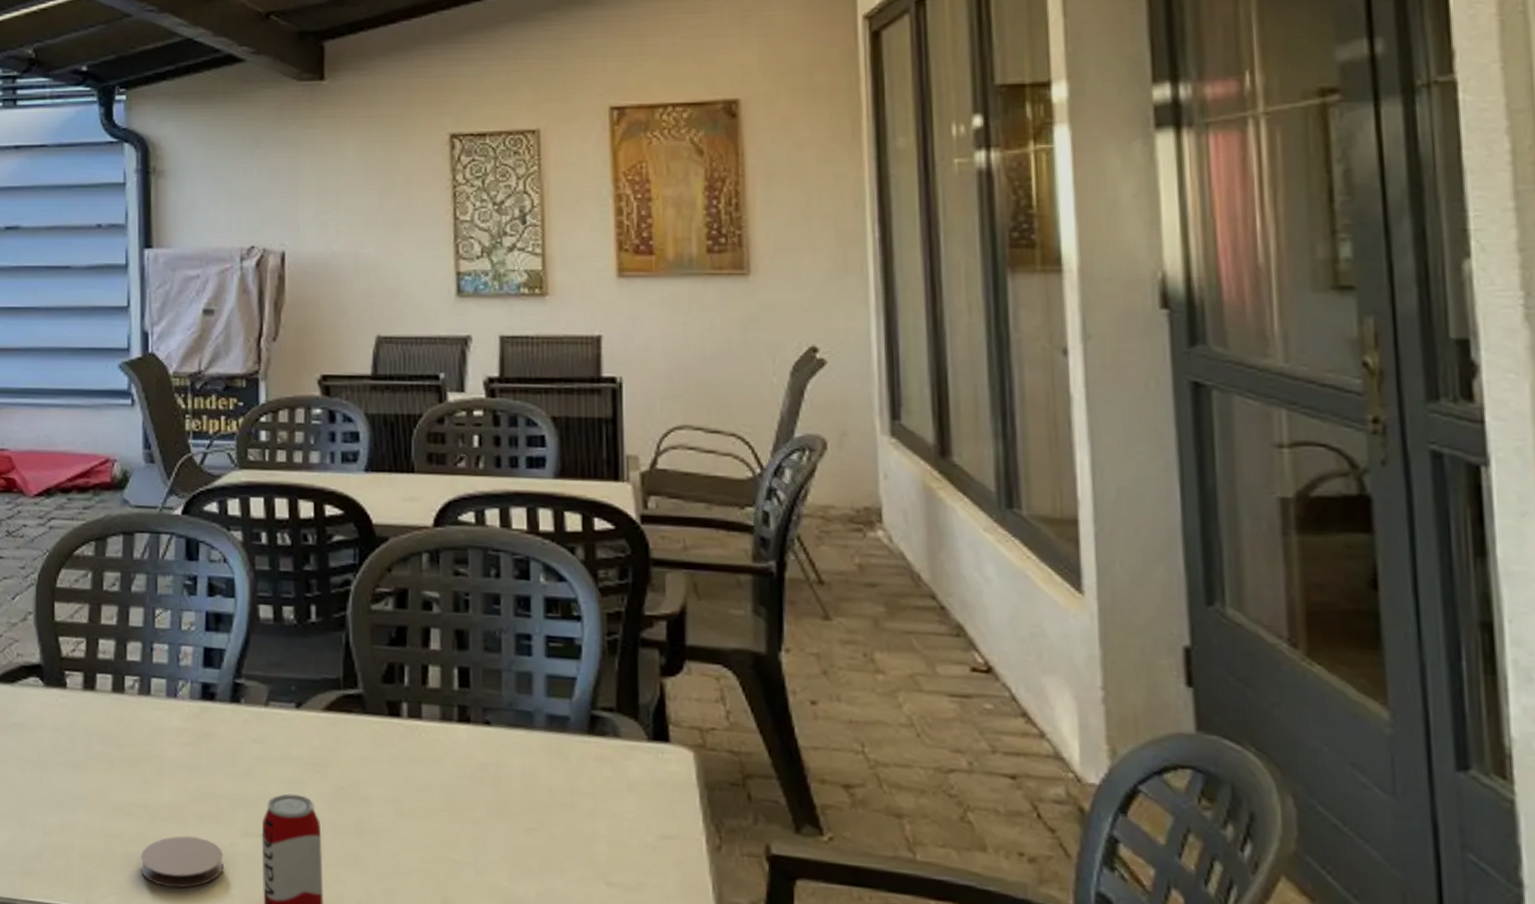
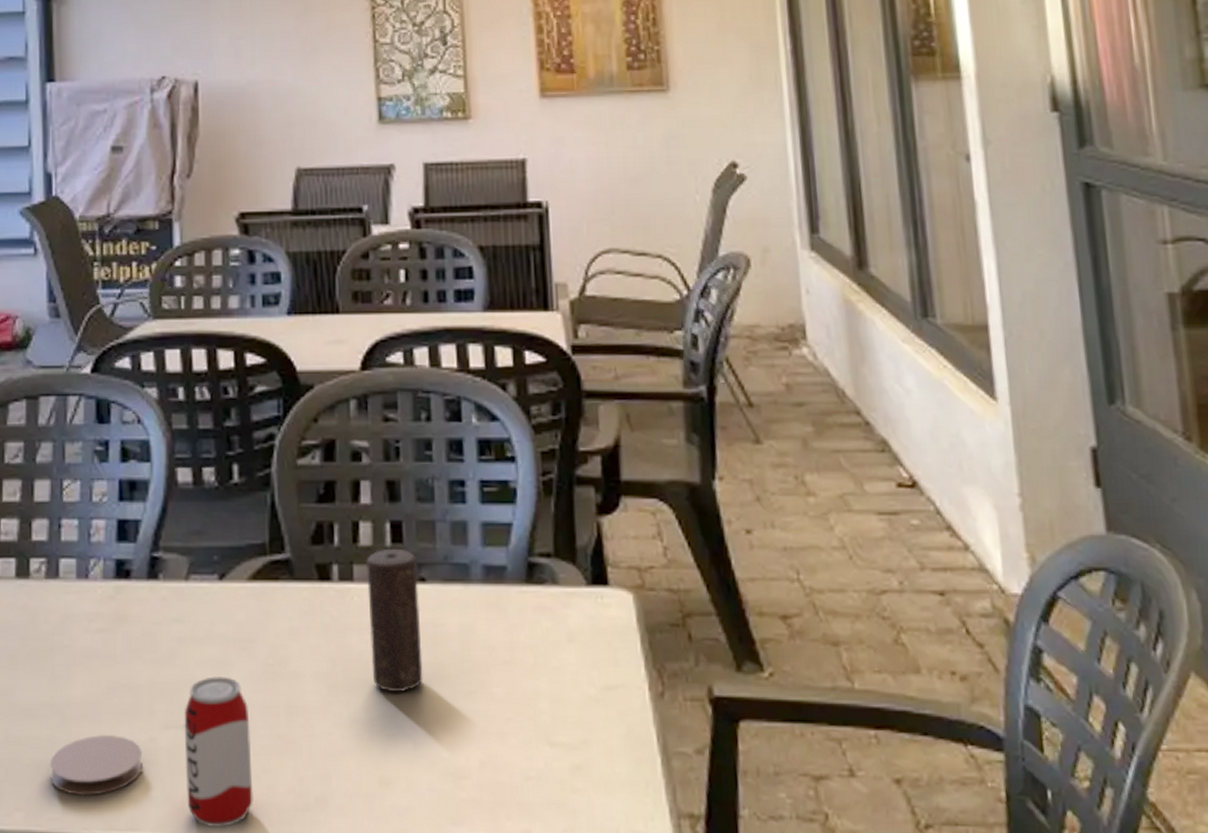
candle: none [433,692,486,823] -> present [365,548,423,692]

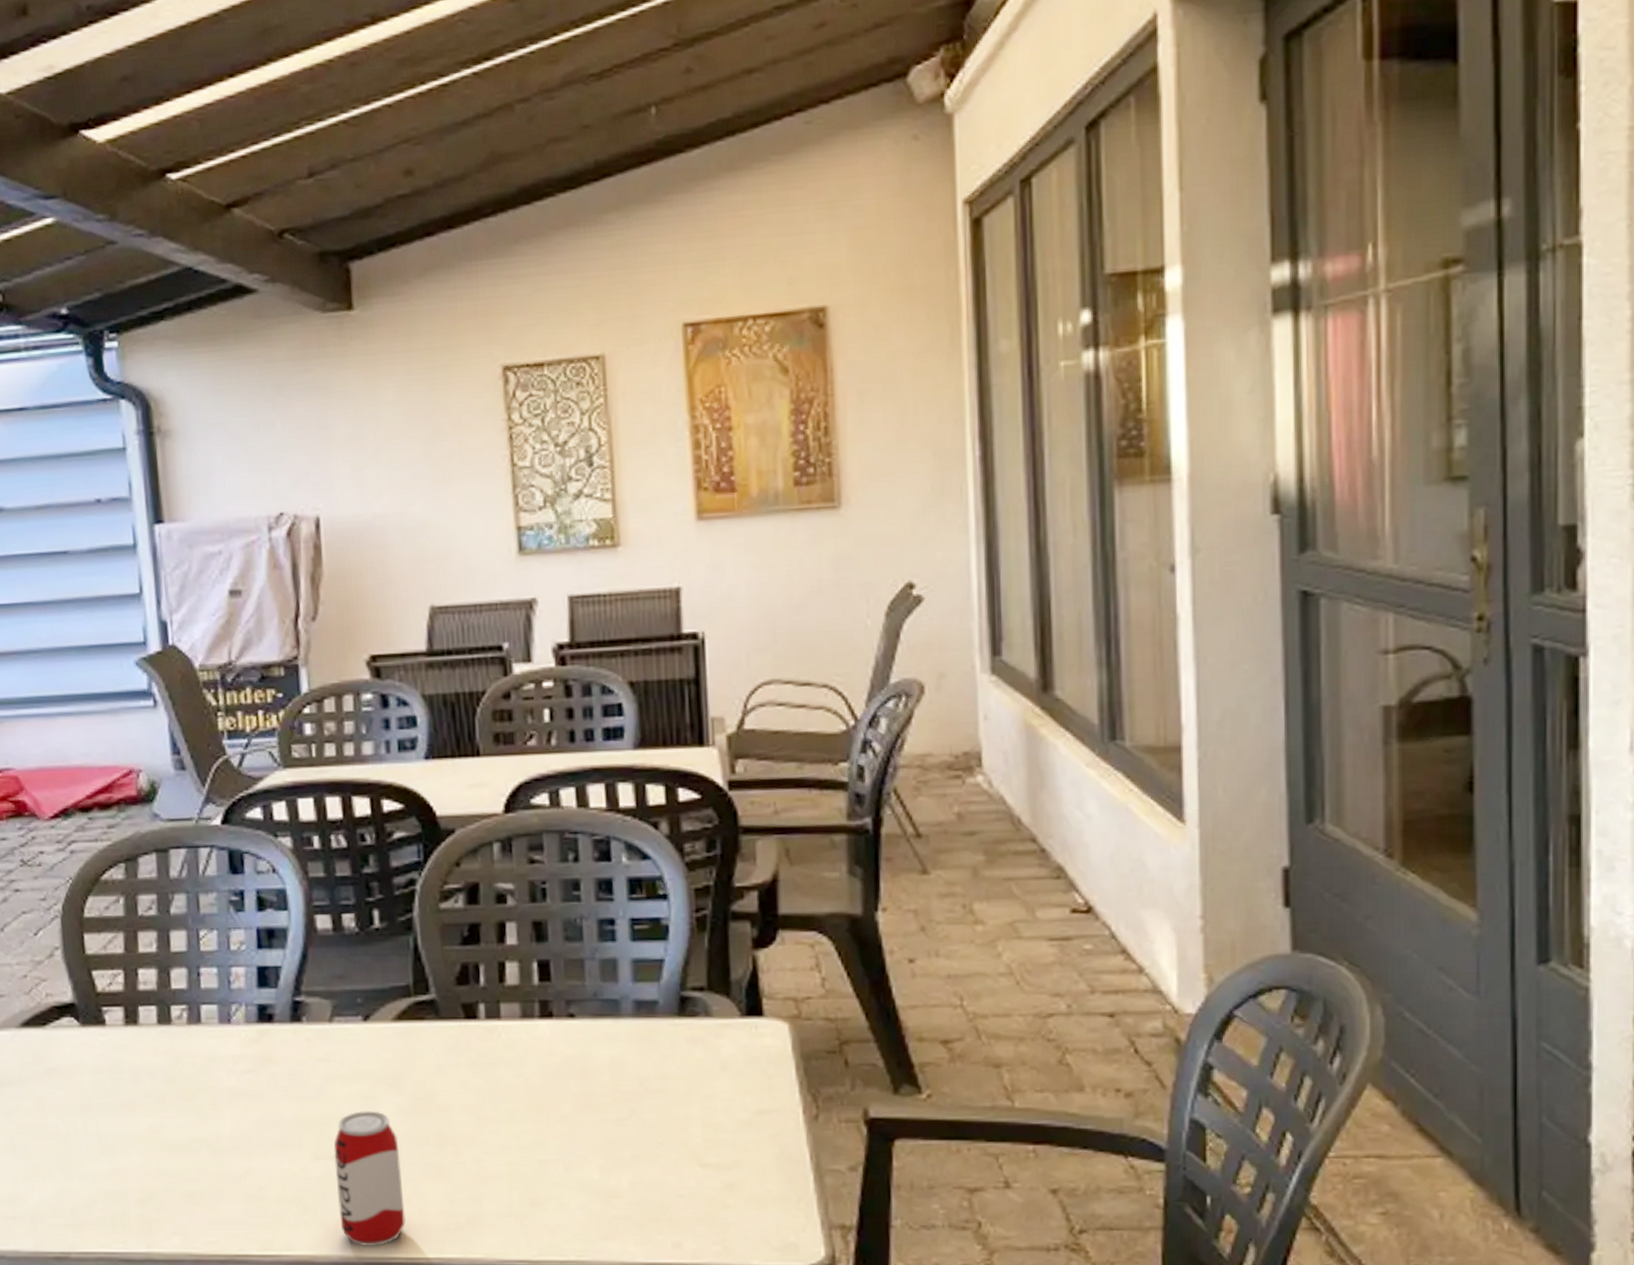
coaster: present [49,734,143,796] -> none [203,1165,295,1221]
candle: present [365,548,423,692] -> none [512,986,573,1121]

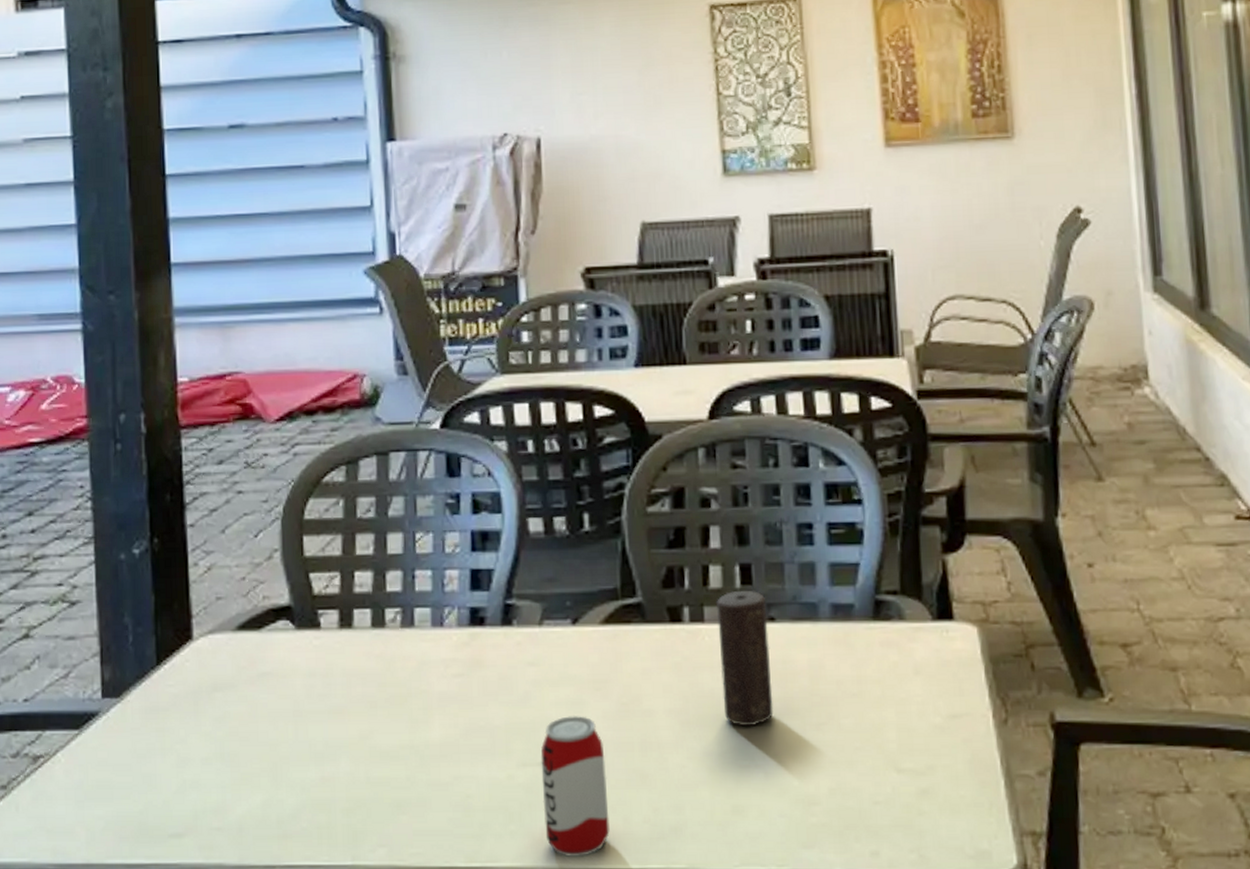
candle: none [512,986,573,1121] -> present [715,590,774,726]

